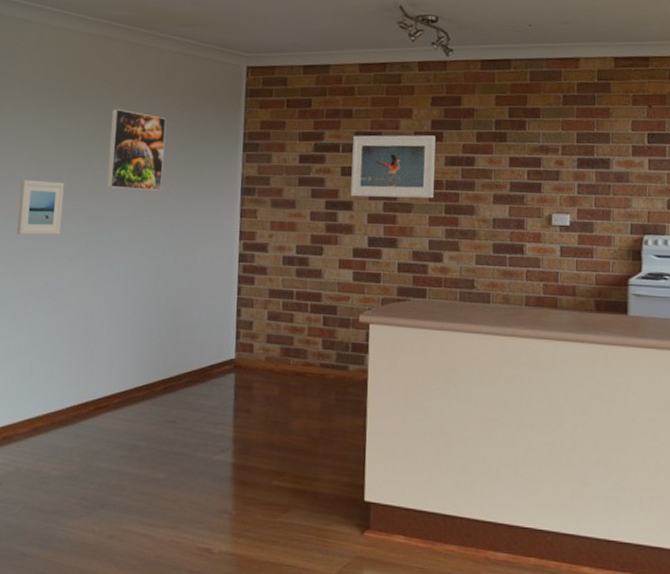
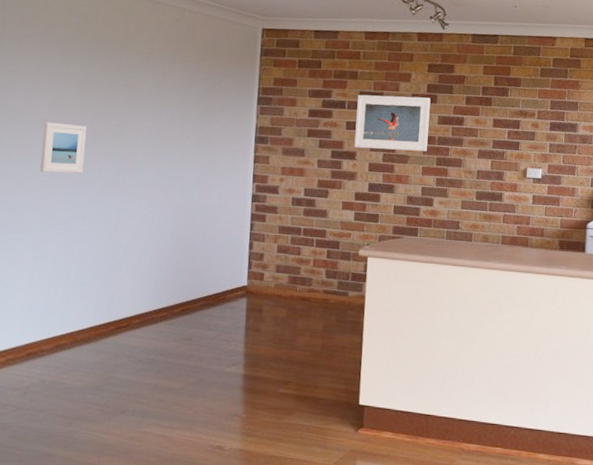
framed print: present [106,108,167,191] -> none [127,60,186,137]

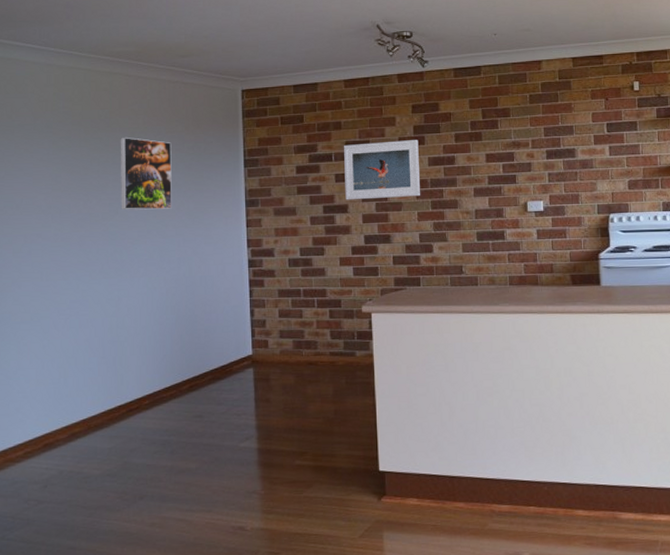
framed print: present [40,122,87,174] -> none [40,208,82,260]
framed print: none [127,60,186,137] -> present [121,137,172,210]

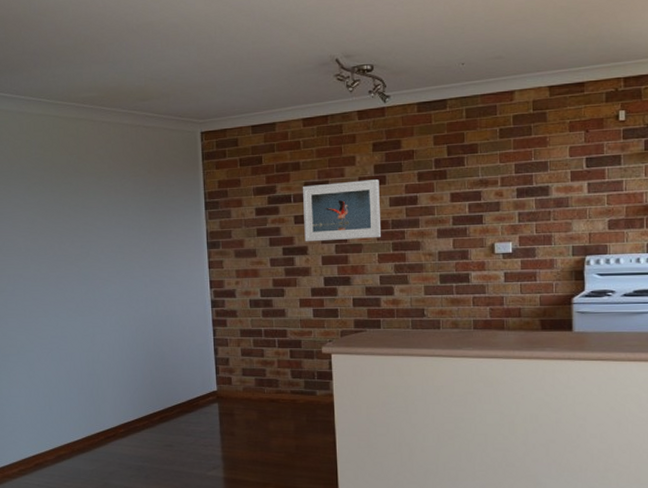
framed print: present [121,137,172,210] -> none [89,181,138,252]

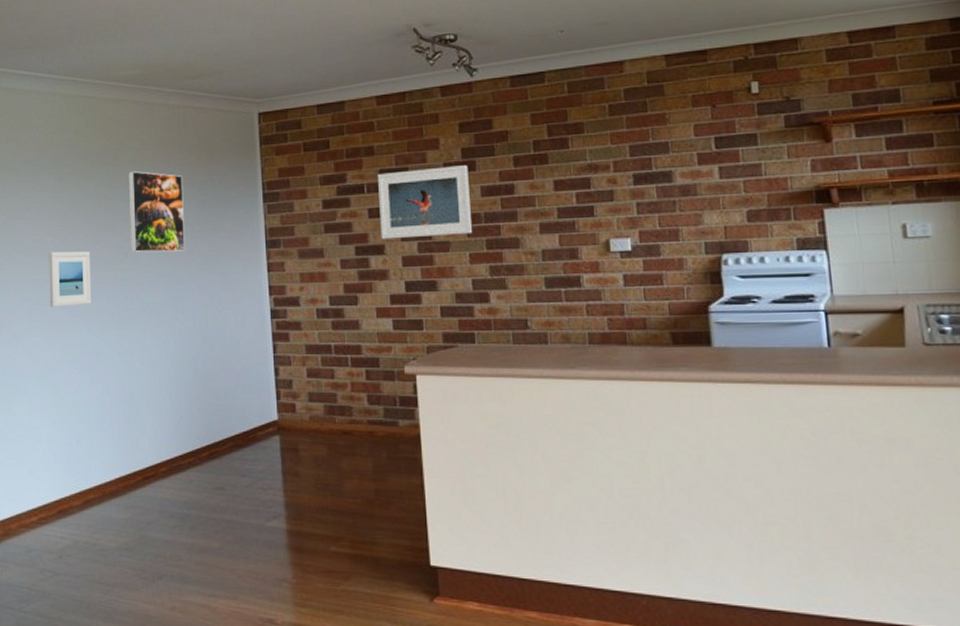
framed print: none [21,250,59,298] -> present [48,251,92,308]
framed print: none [89,181,138,252] -> present [129,170,185,253]

